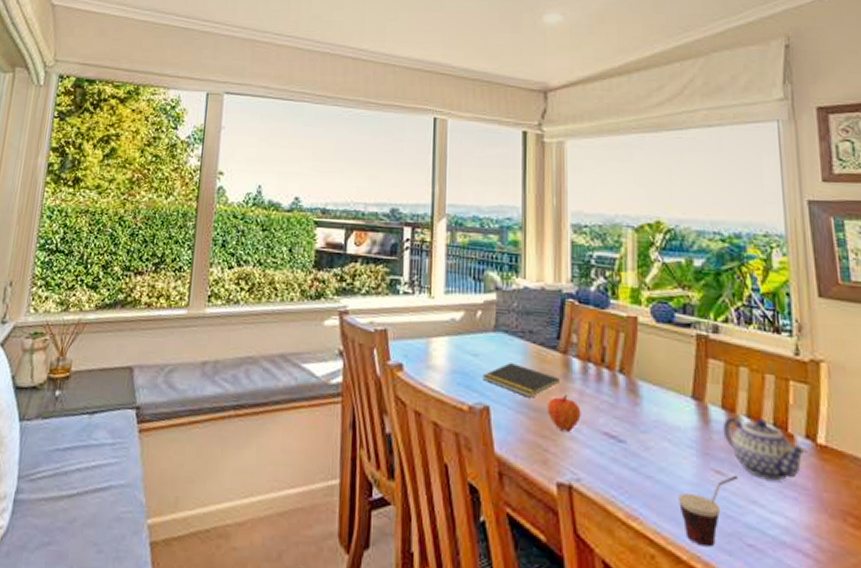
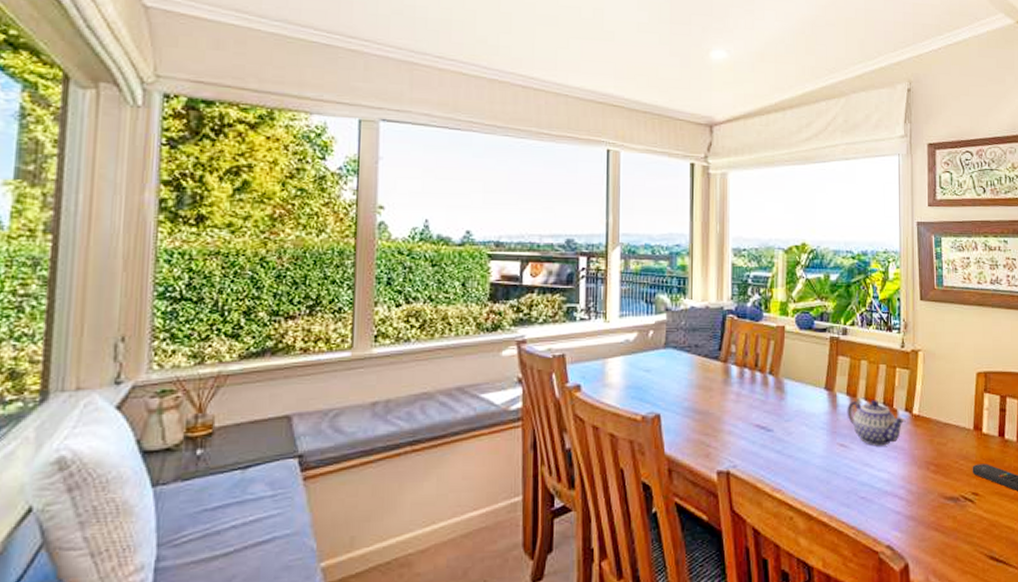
notepad: present [482,363,559,398] -> none [654,375,720,403]
fruit: present [546,394,581,432] -> none [709,397,738,428]
cup: present [678,475,738,547] -> none [812,446,856,504]

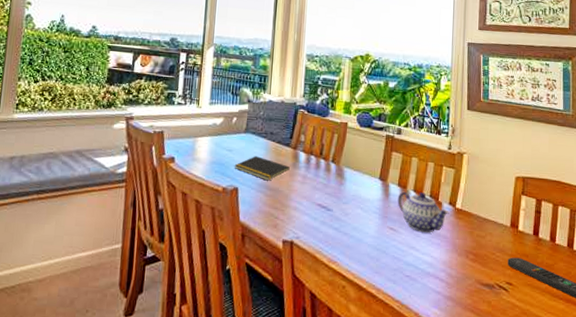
notepad: none [654,375,720,403] -> present [234,156,290,181]

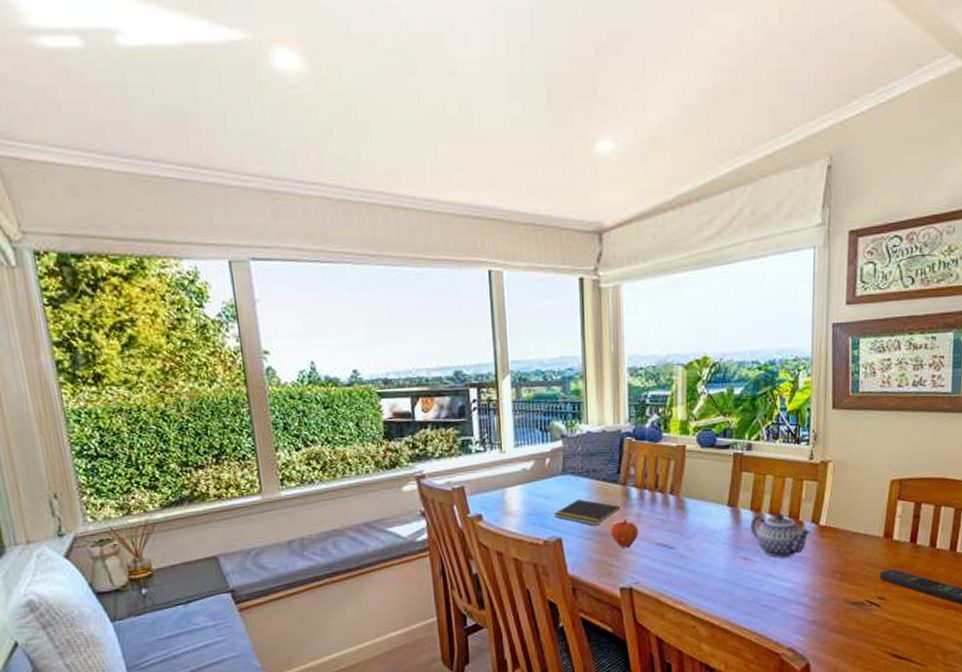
fruit: none [279,178,303,204] -> present [610,518,639,548]

